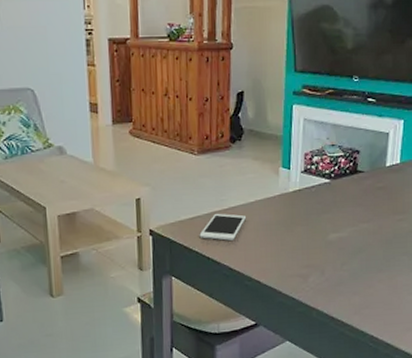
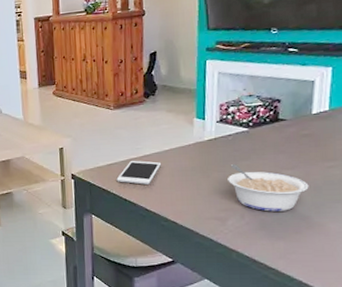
legume: none [310,218,381,267] -> present [228,164,309,212]

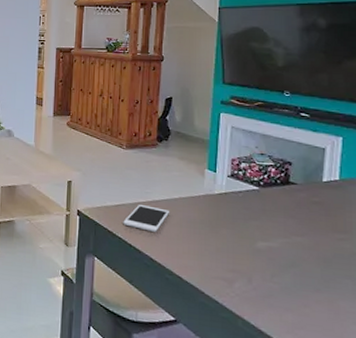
legume: present [228,164,309,212] -> none [236,223,319,281]

